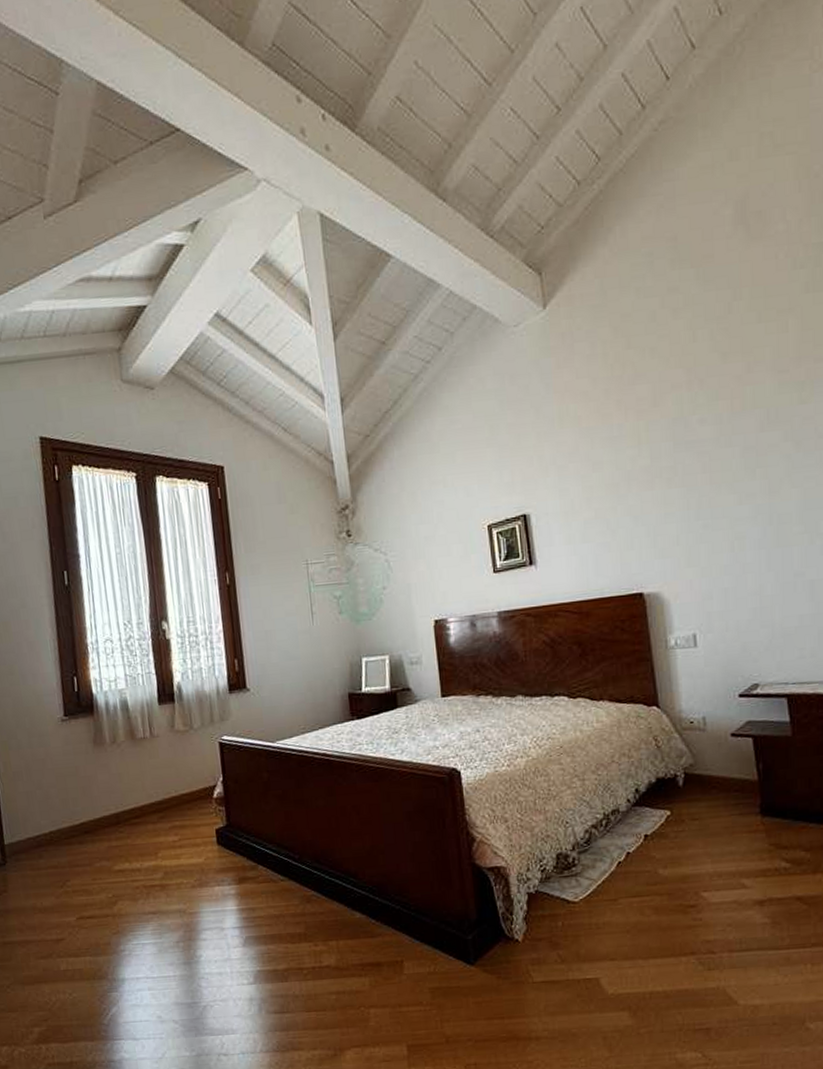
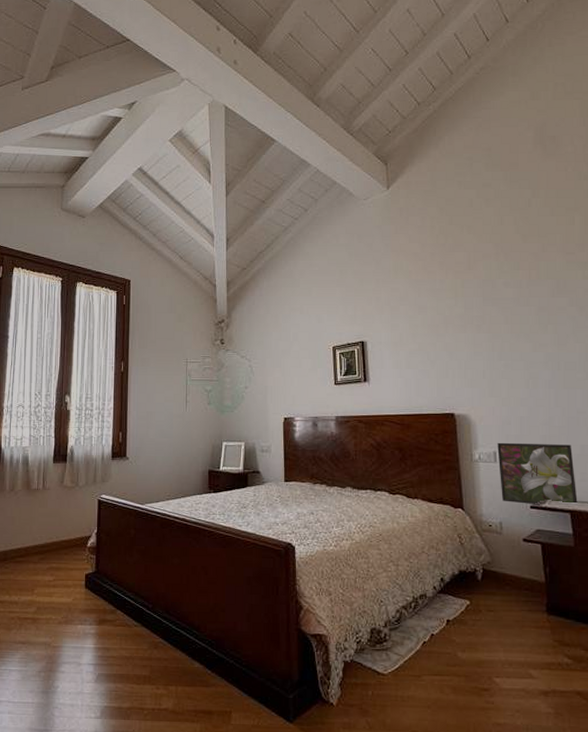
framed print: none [697,616,796,693] -> present [497,442,578,505]

